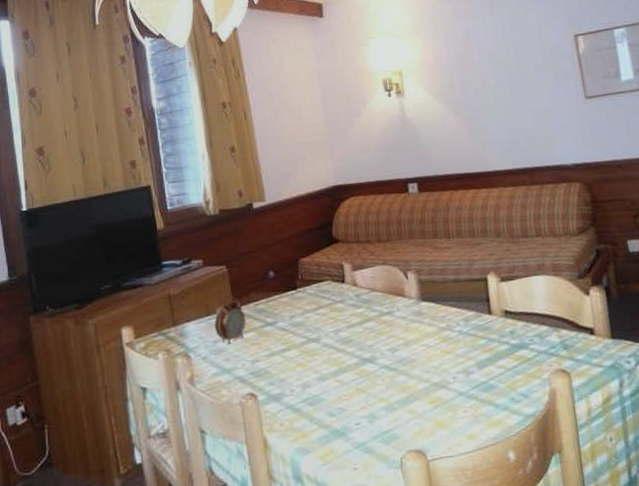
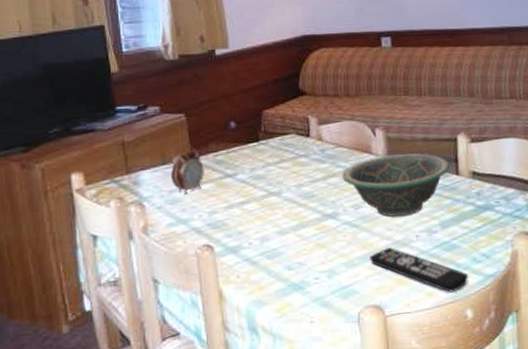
decorative bowl: none [377,294,482,359] -> present [342,153,450,217]
remote control: none [409,389,509,435] -> present [370,247,469,293]

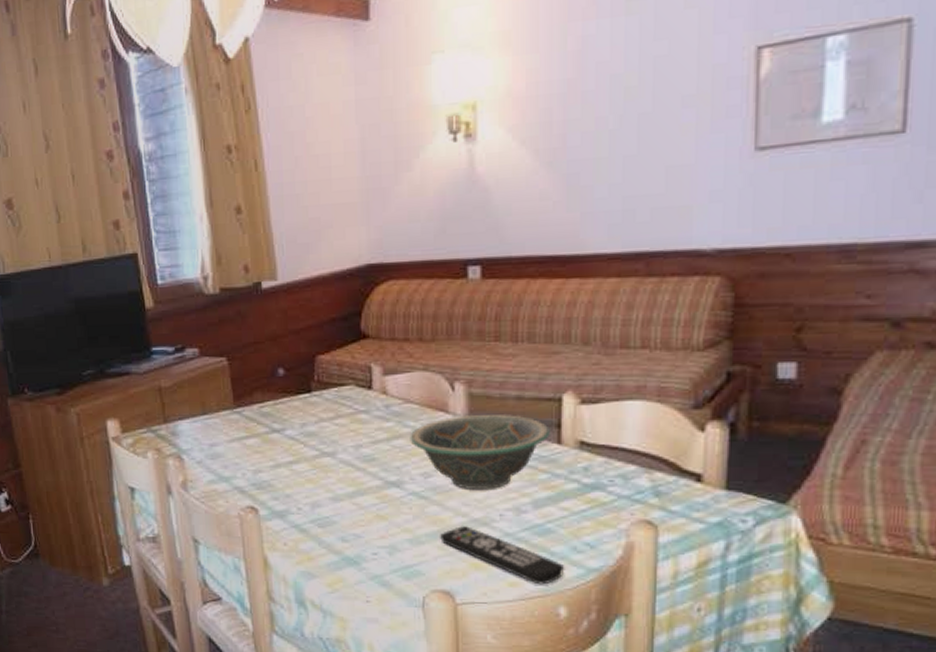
alarm clock: present [171,145,204,195] -> none [212,394,248,450]

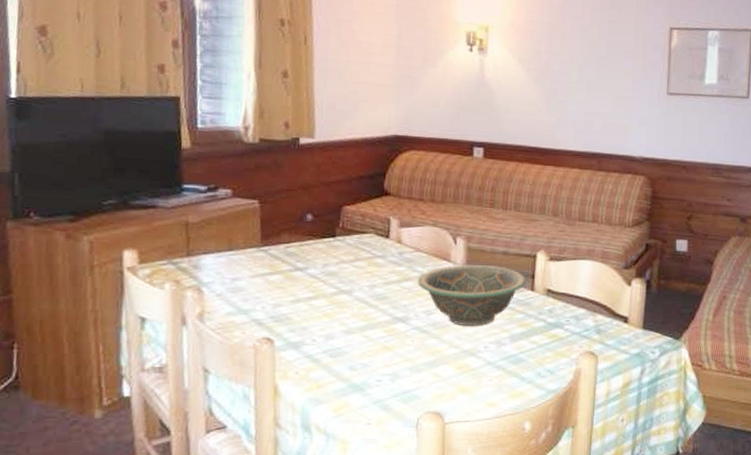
remote control: present [440,525,565,585] -> none [436,355,531,405]

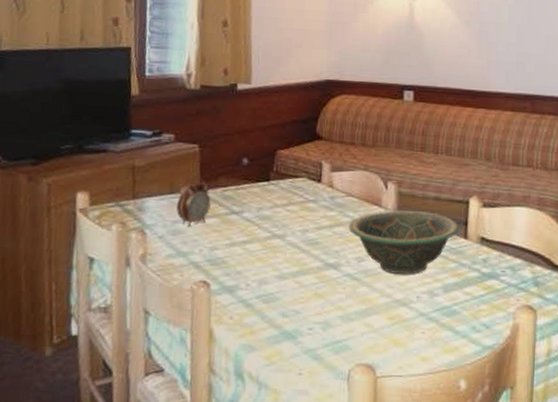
alarm clock: none [236,233,273,284] -> present [176,177,211,227]

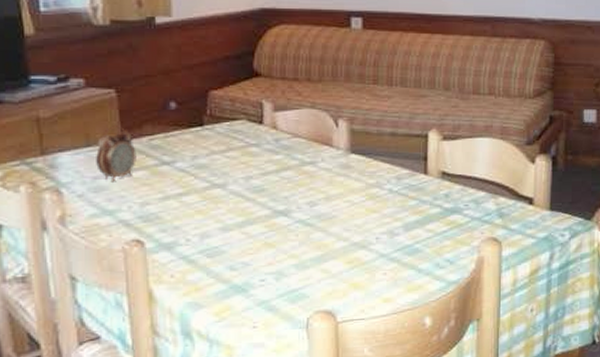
decorative bowl: present [348,210,459,274] -> none [297,149,418,216]

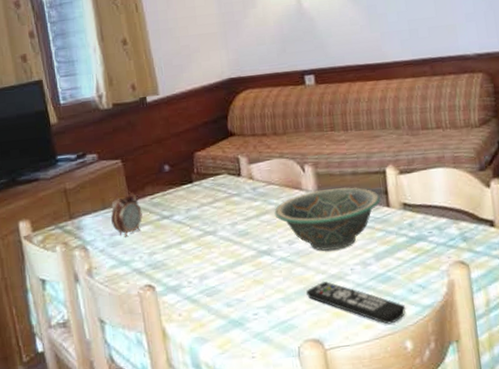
decorative bowl: none [297,149,418,216] -> present [274,187,381,251]
remote control: none [324,248,430,299] -> present [306,281,406,325]

